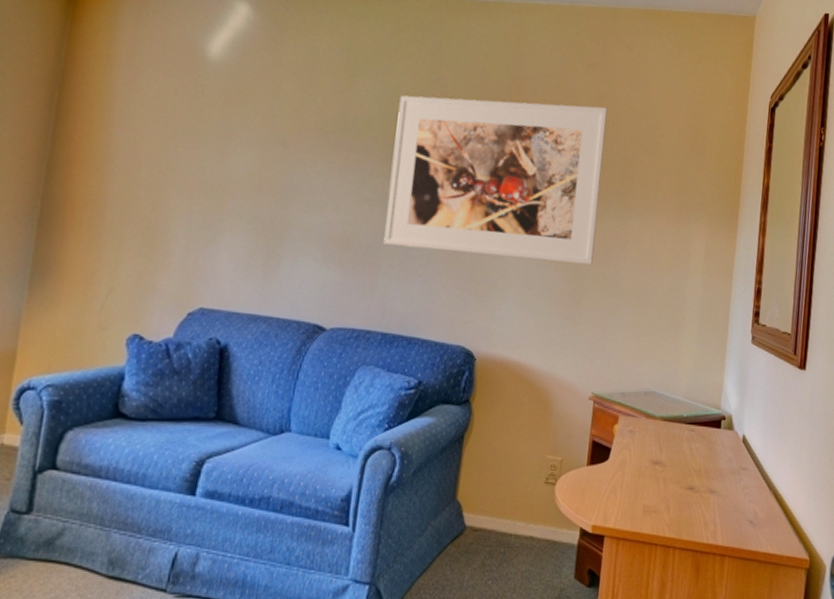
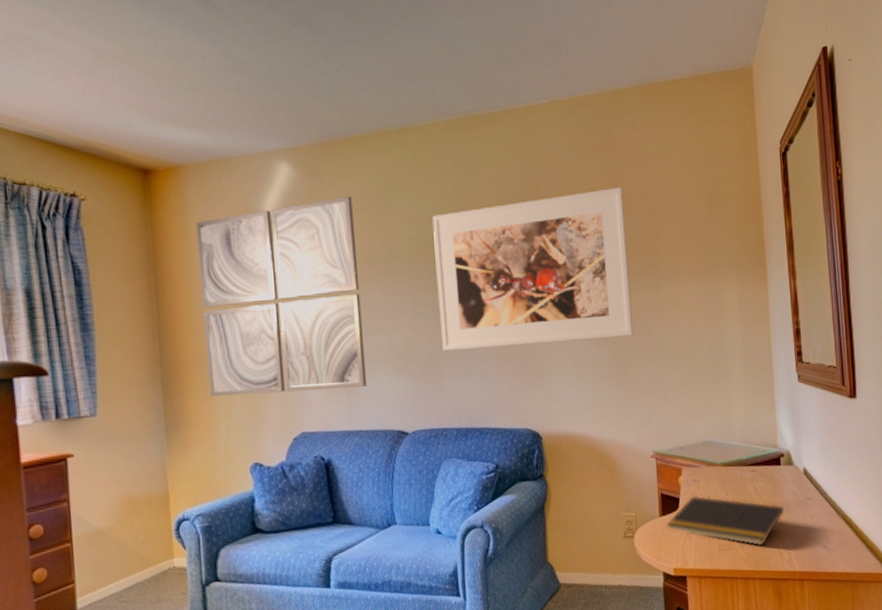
wall art: none [96,45,314,268] -> present [196,196,368,397]
notepad: none [592,448,717,513] -> present [666,495,784,546]

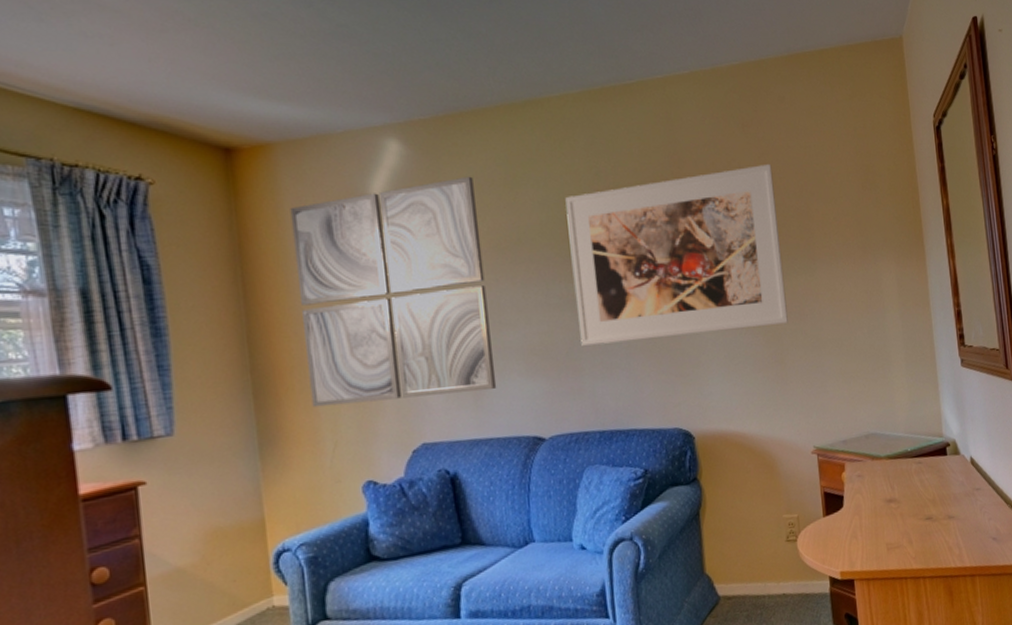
notepad: present [666,495,784,546] -> none [830,492,952,543]

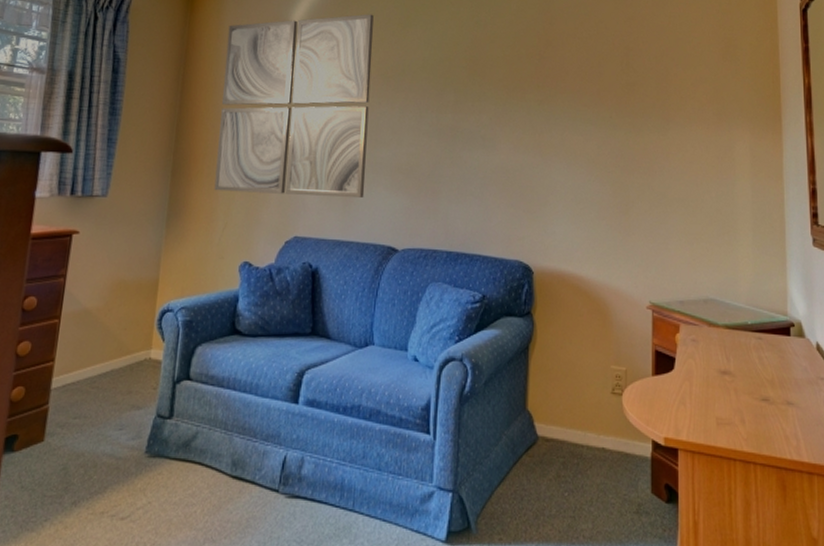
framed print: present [565,163,788,346] -> none [442,28,637,177]

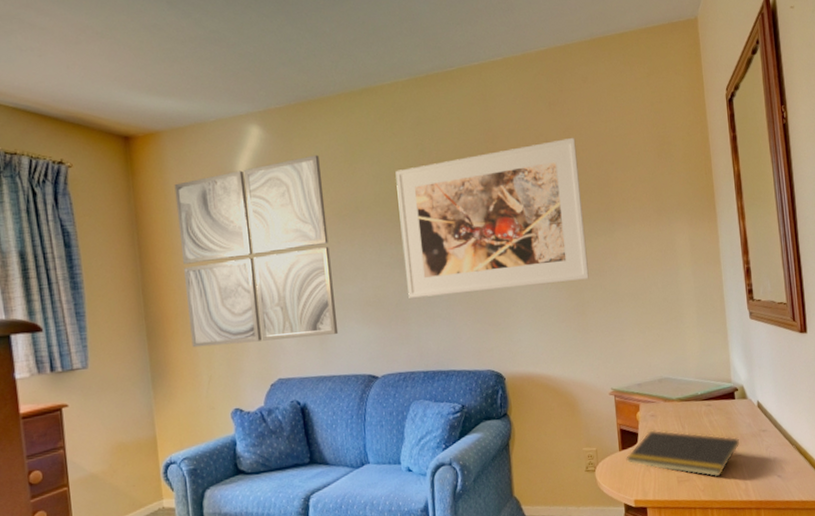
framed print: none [442,28,637,177] -> present [395,137,589,298]
notepad: none [659,357,792,426] -> present [626,430,739,477]

